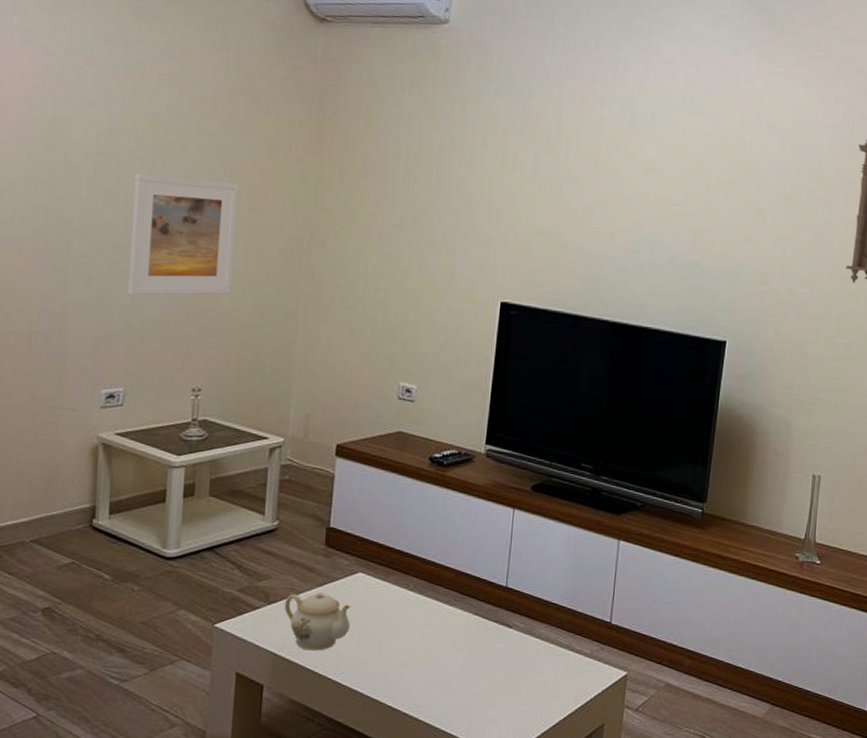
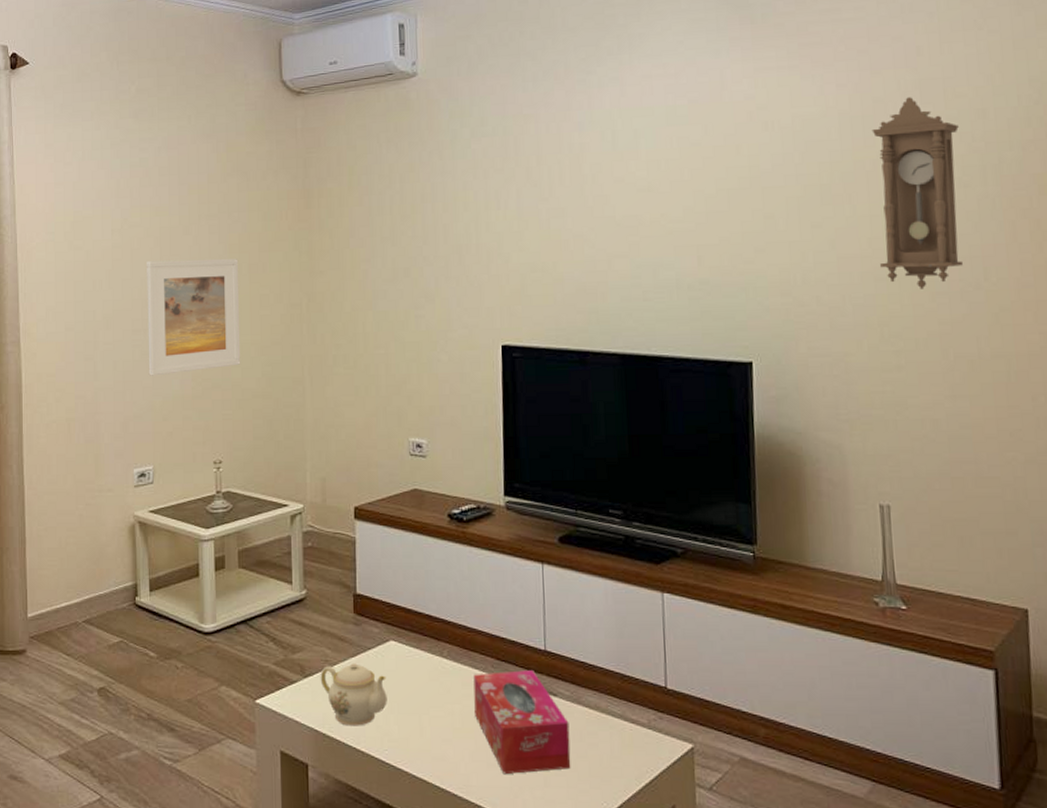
tissue box: none [433,603,520,696] -> present [473,669,571,775]

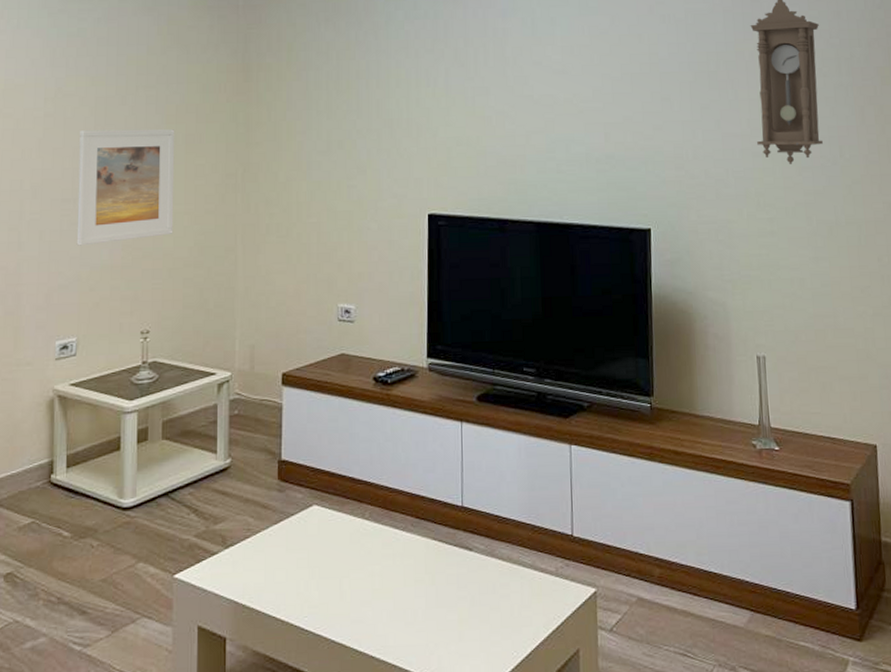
teapot: present [320,663,387,726] -> none [242,530,309,595]
tissue box: present [473,669,571,775] -> none [393,526,484,632]

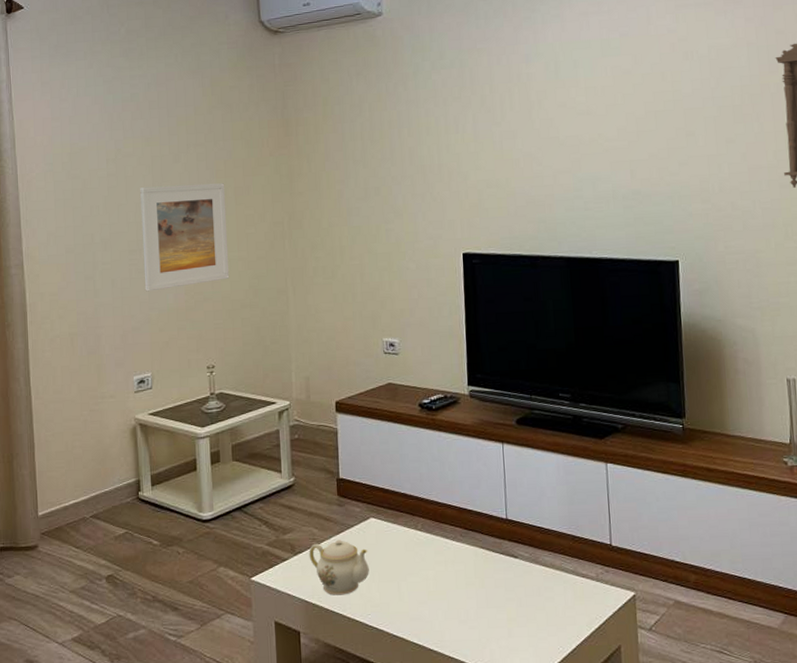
teapot: none [242,530,309,595] -> present [308,540,369,596]

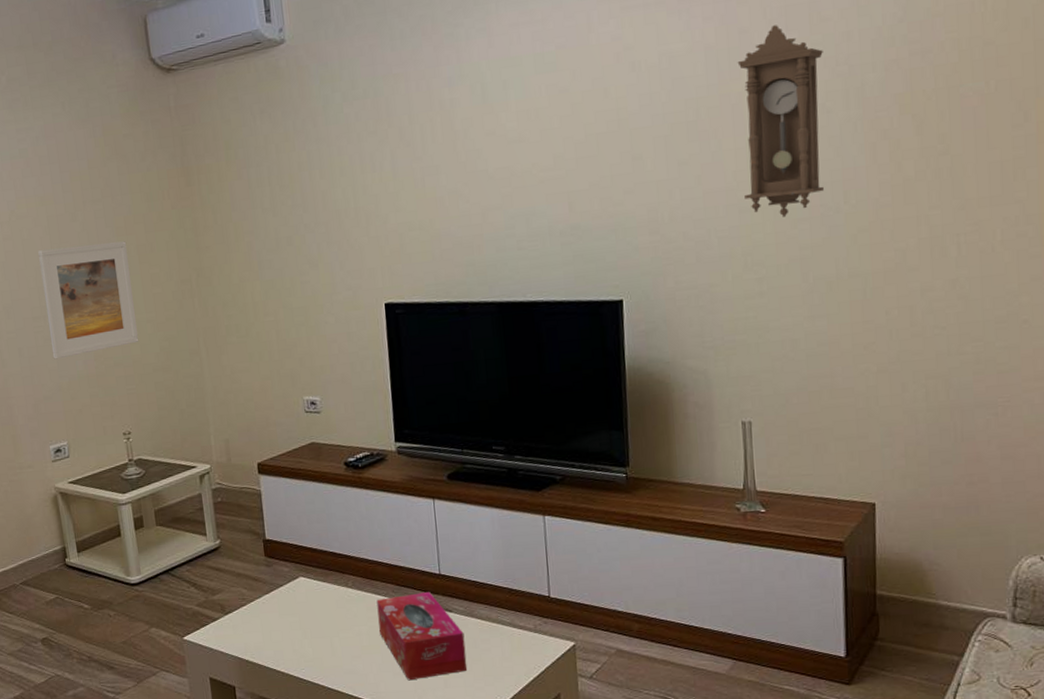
teapot: present [308,540,369,596] -> none [239,599,301,652]
tissue box: none [444,536,531,629] -> present [376,591,468,681]

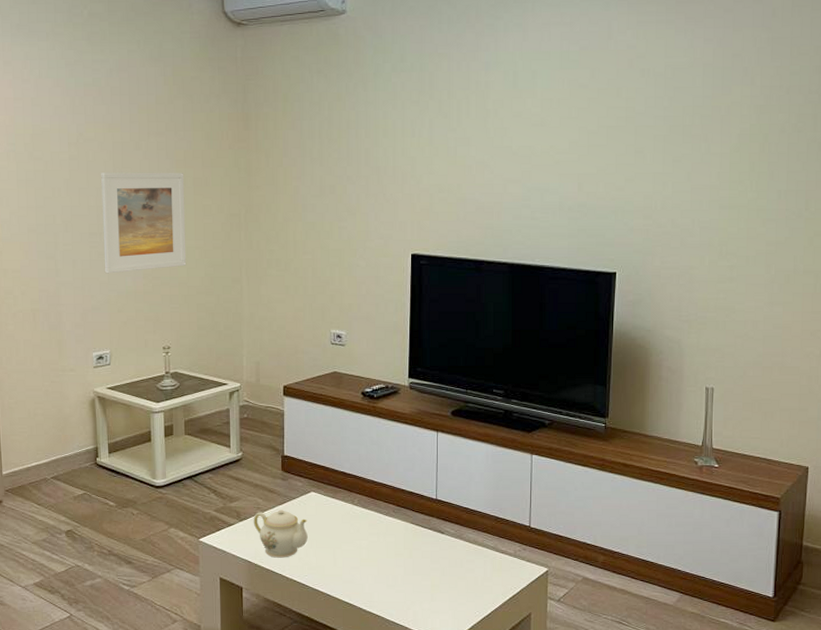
teapot: none [239,599,301,652] -> present [253,510,308,558]
tissue box: present [376,591,468,681] -> none [378,513,453,593]
pendulum clock: present [737,25,824,217] -> none [725,53,799,216]

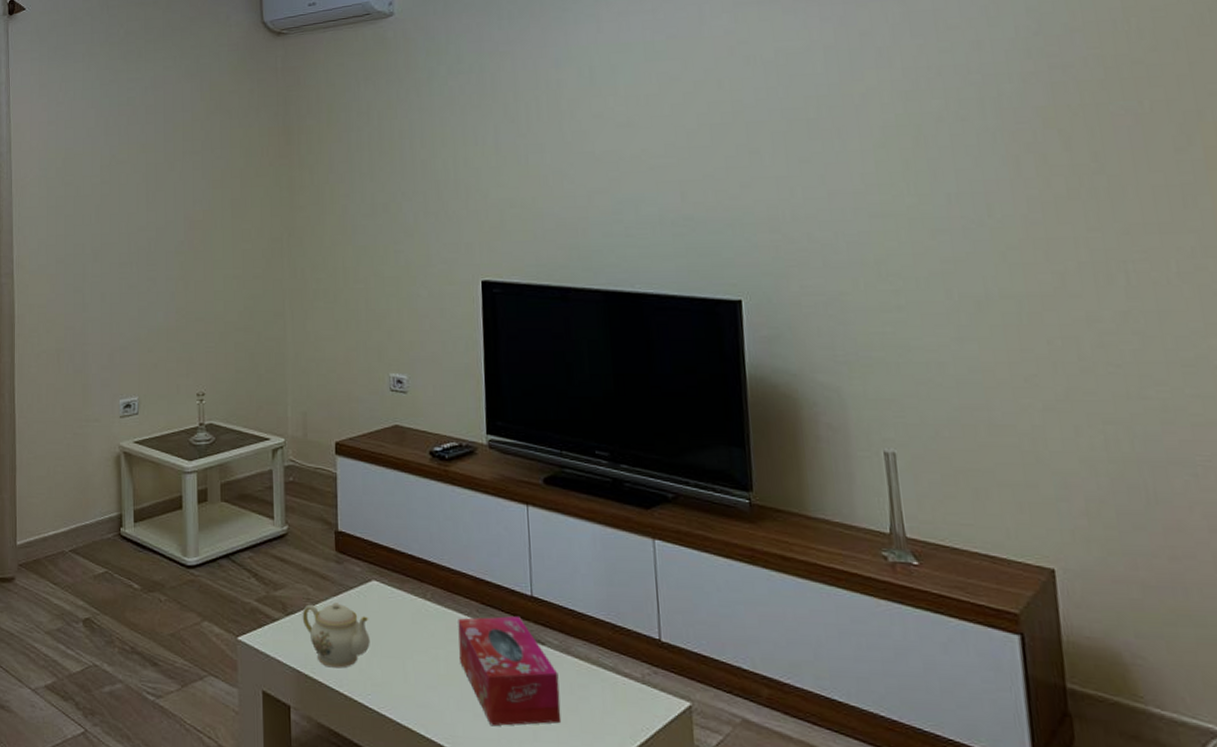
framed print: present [101,172,187,274] -> none [133,194,223,308]
tissue box: none [378,513,453,593] -> present [458,615,562,726]

